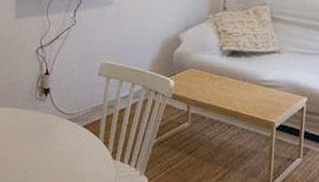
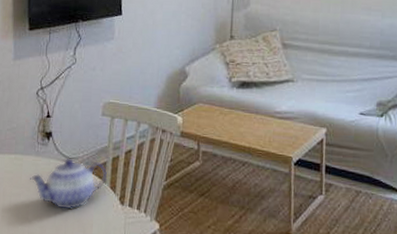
teapot: none [27,114,102,163] -> present [30,158,108,211]

